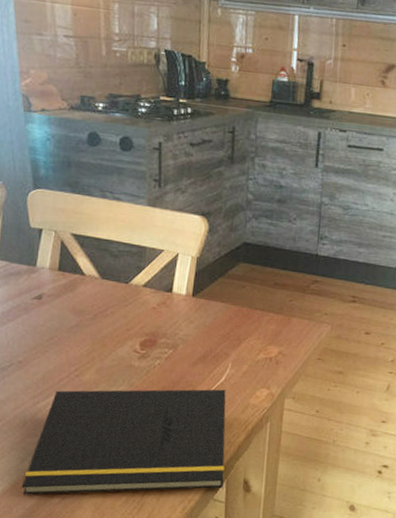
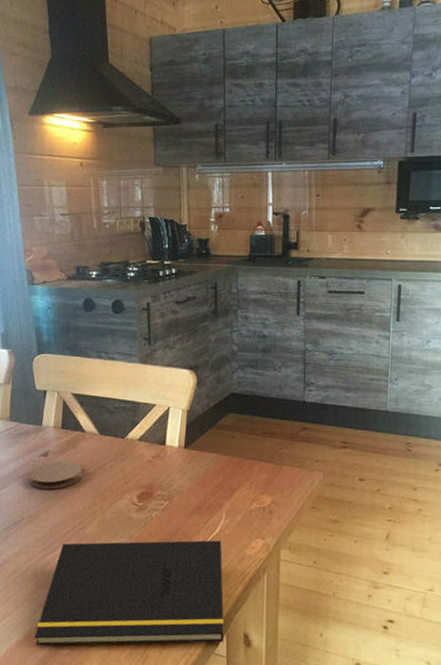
coaster: none [19,303,81,335] -> present [28,460,83,490]

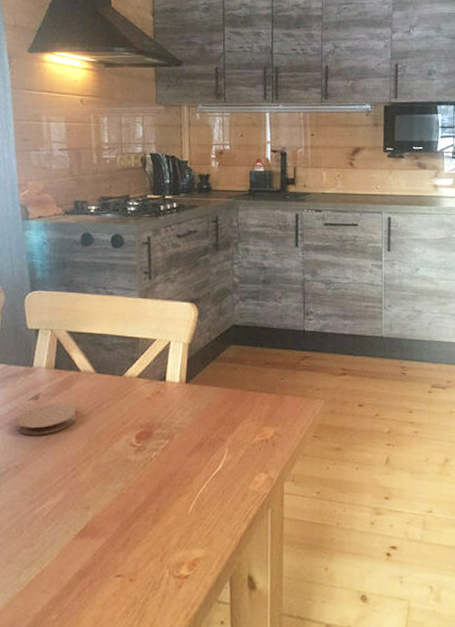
notepad: present [34,540,224,646] -> none [17,477,227,614]

